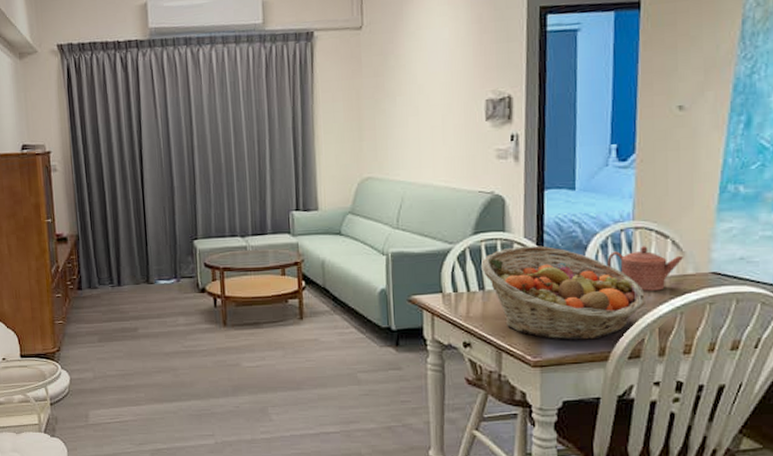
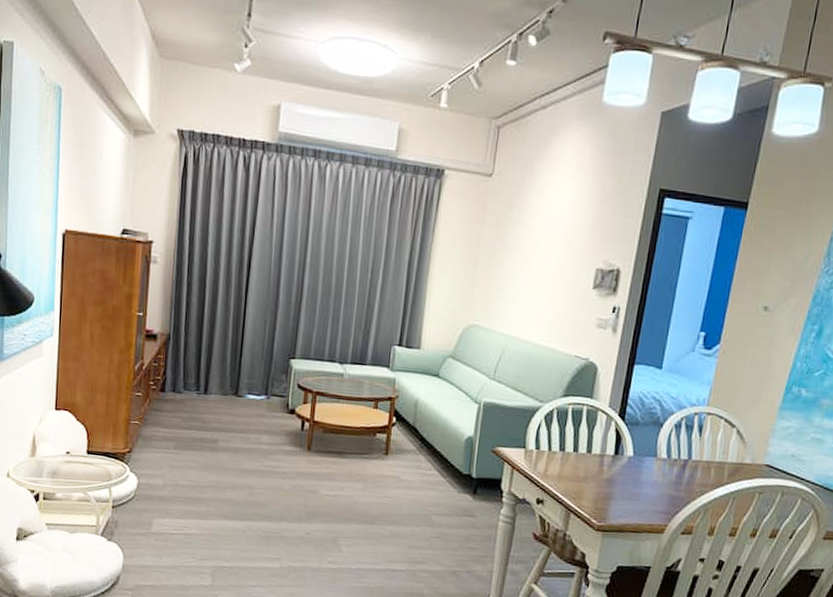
fruit basket: present [481,245,645,340] -> none [565,414,706,513]
teapot: present [606,246,684,291] -> none [677,431,745,475]

